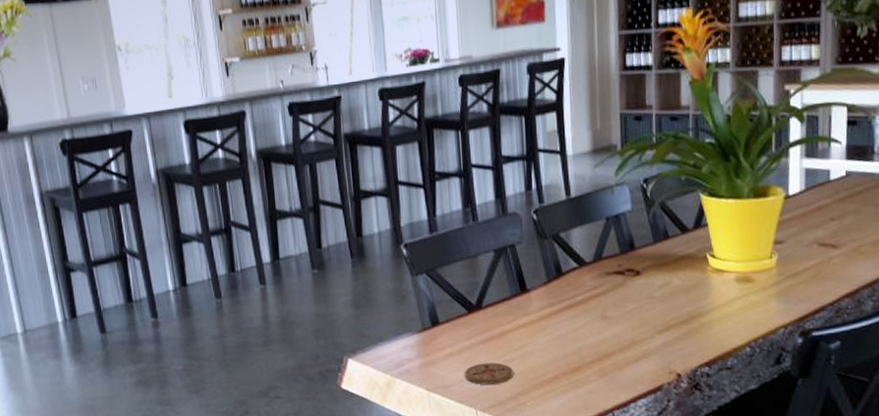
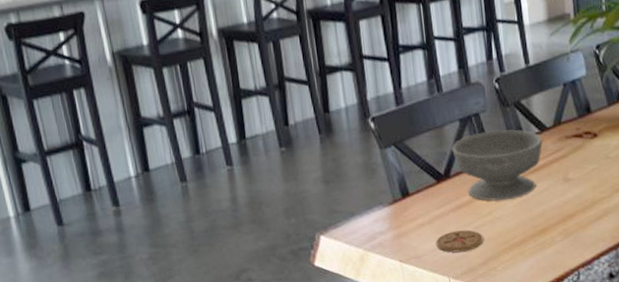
bowl: none [485,262,582,335] -> present [451,129,543,201]

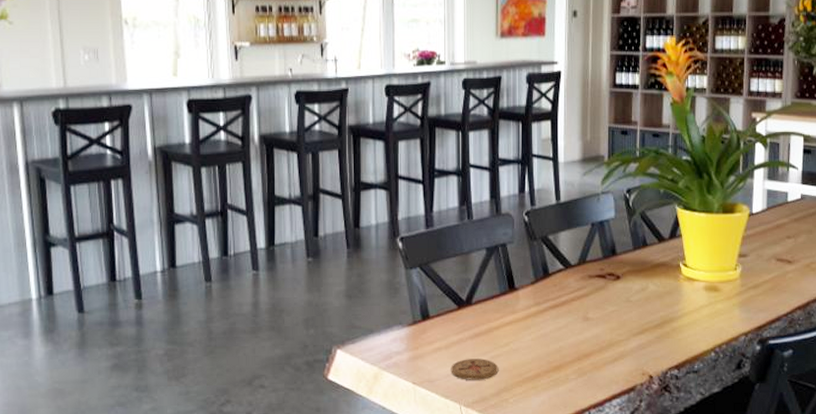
bowl: present [451,129,543,201] -> none [476,262,567,333]

